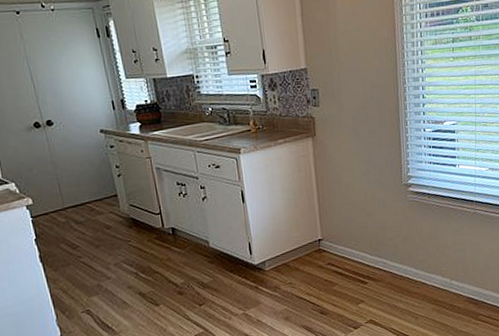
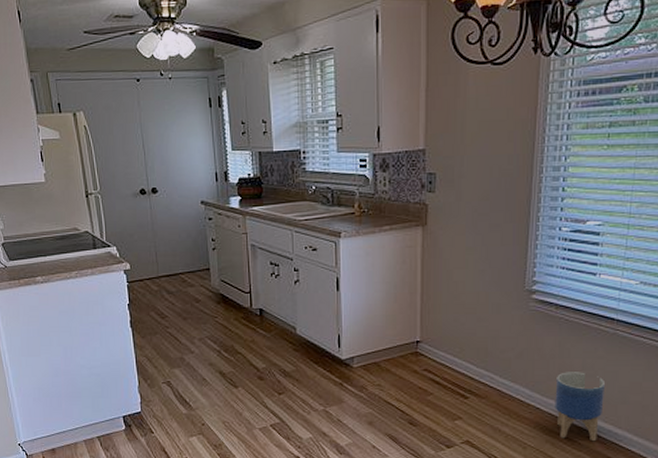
planter: none [435,247,473,305] -> present [555,372,606,442]

